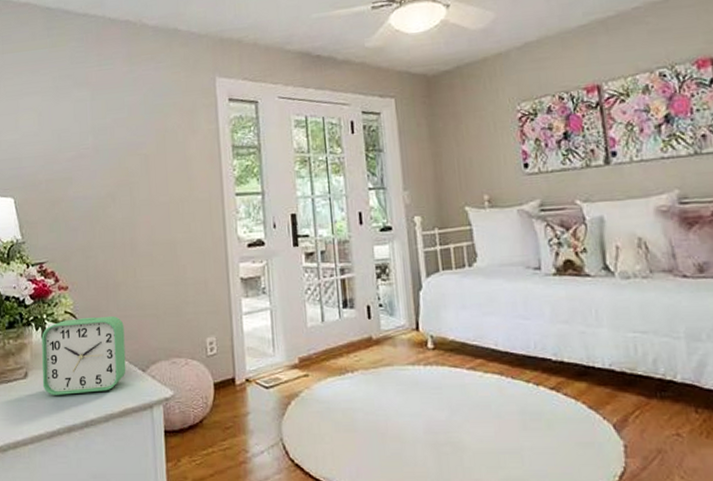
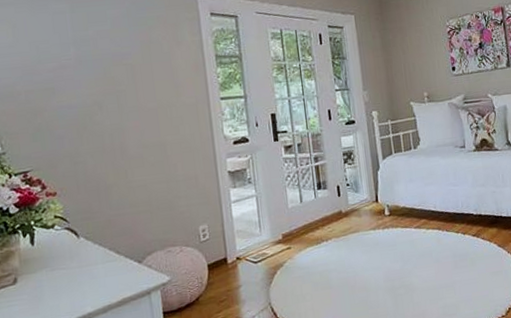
alarm clock: present [41,315,126,395] -> none [30,215,122,296]

